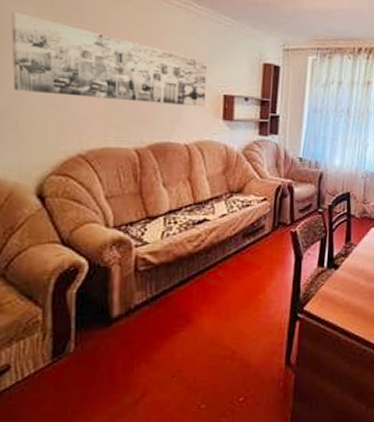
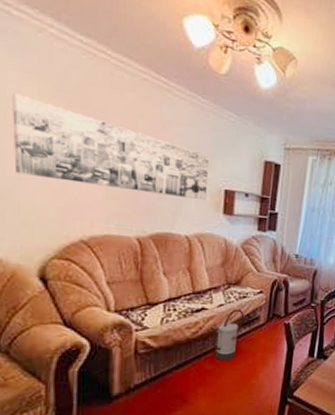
watering can: none [213,218,249,276] -> present [210,309,245,361]

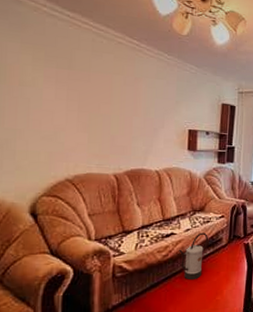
wall art: present [12,93,209,201] -> none [11,60,174,140]

